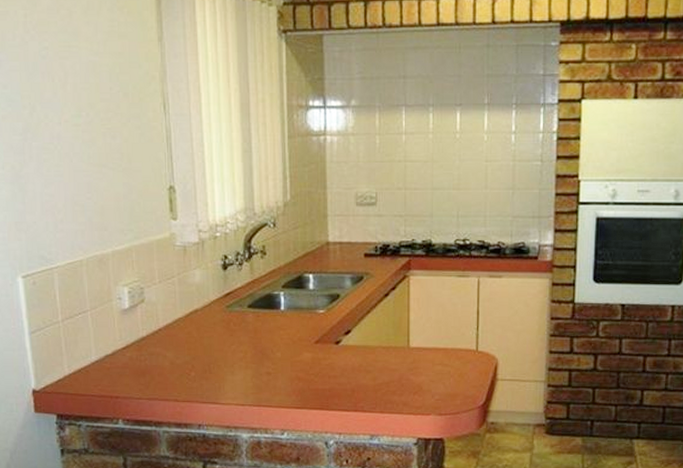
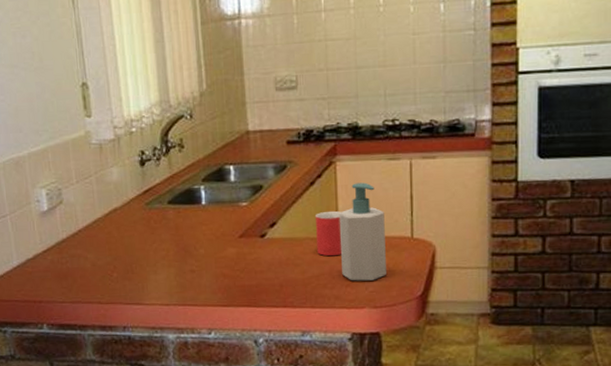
mug: none [387,323,412,365] -> present [314,211,343,257]
soap bottle: none [410,297,452,389] -> present [338,182,386,281]

